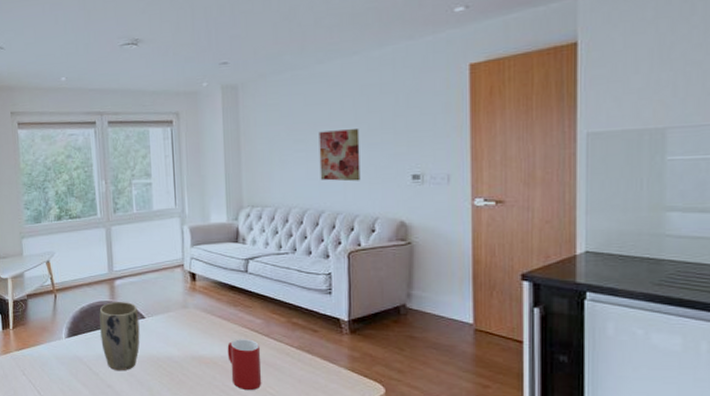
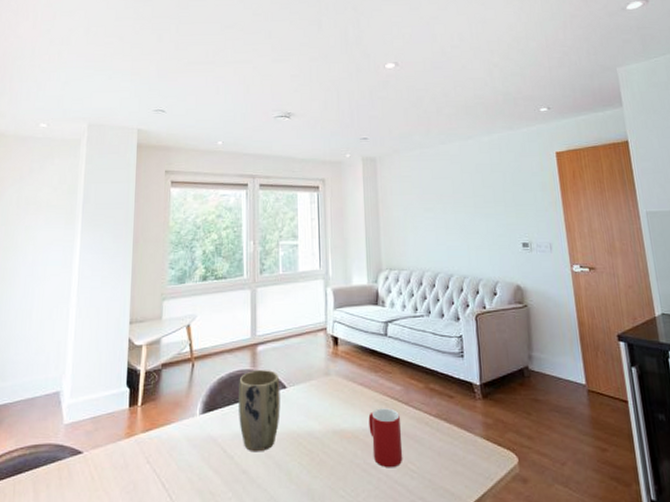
wall art: present [319,129,361,182] -> none [444,201,481,248]

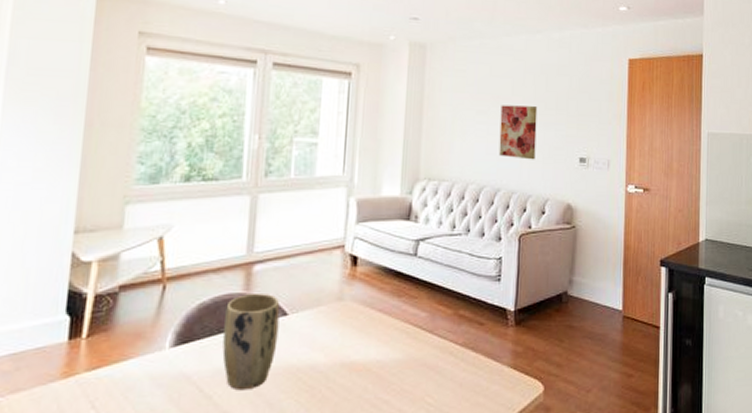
cup: present [368,408,403,468] -> none [384,337,422,403]
wall art: none [444,201,481,248] -> present [498,105,538,160]

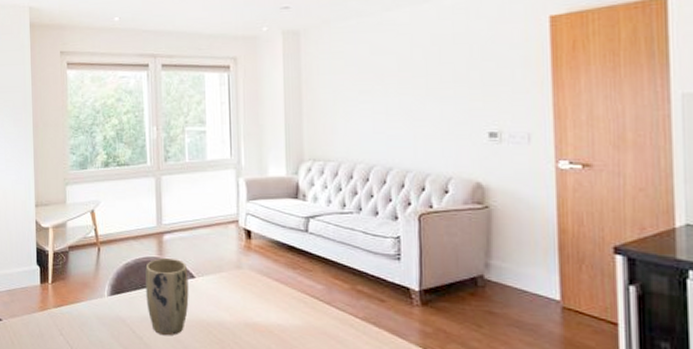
wall art: present [498,105,538,160] -> none [386,81,432,137]

